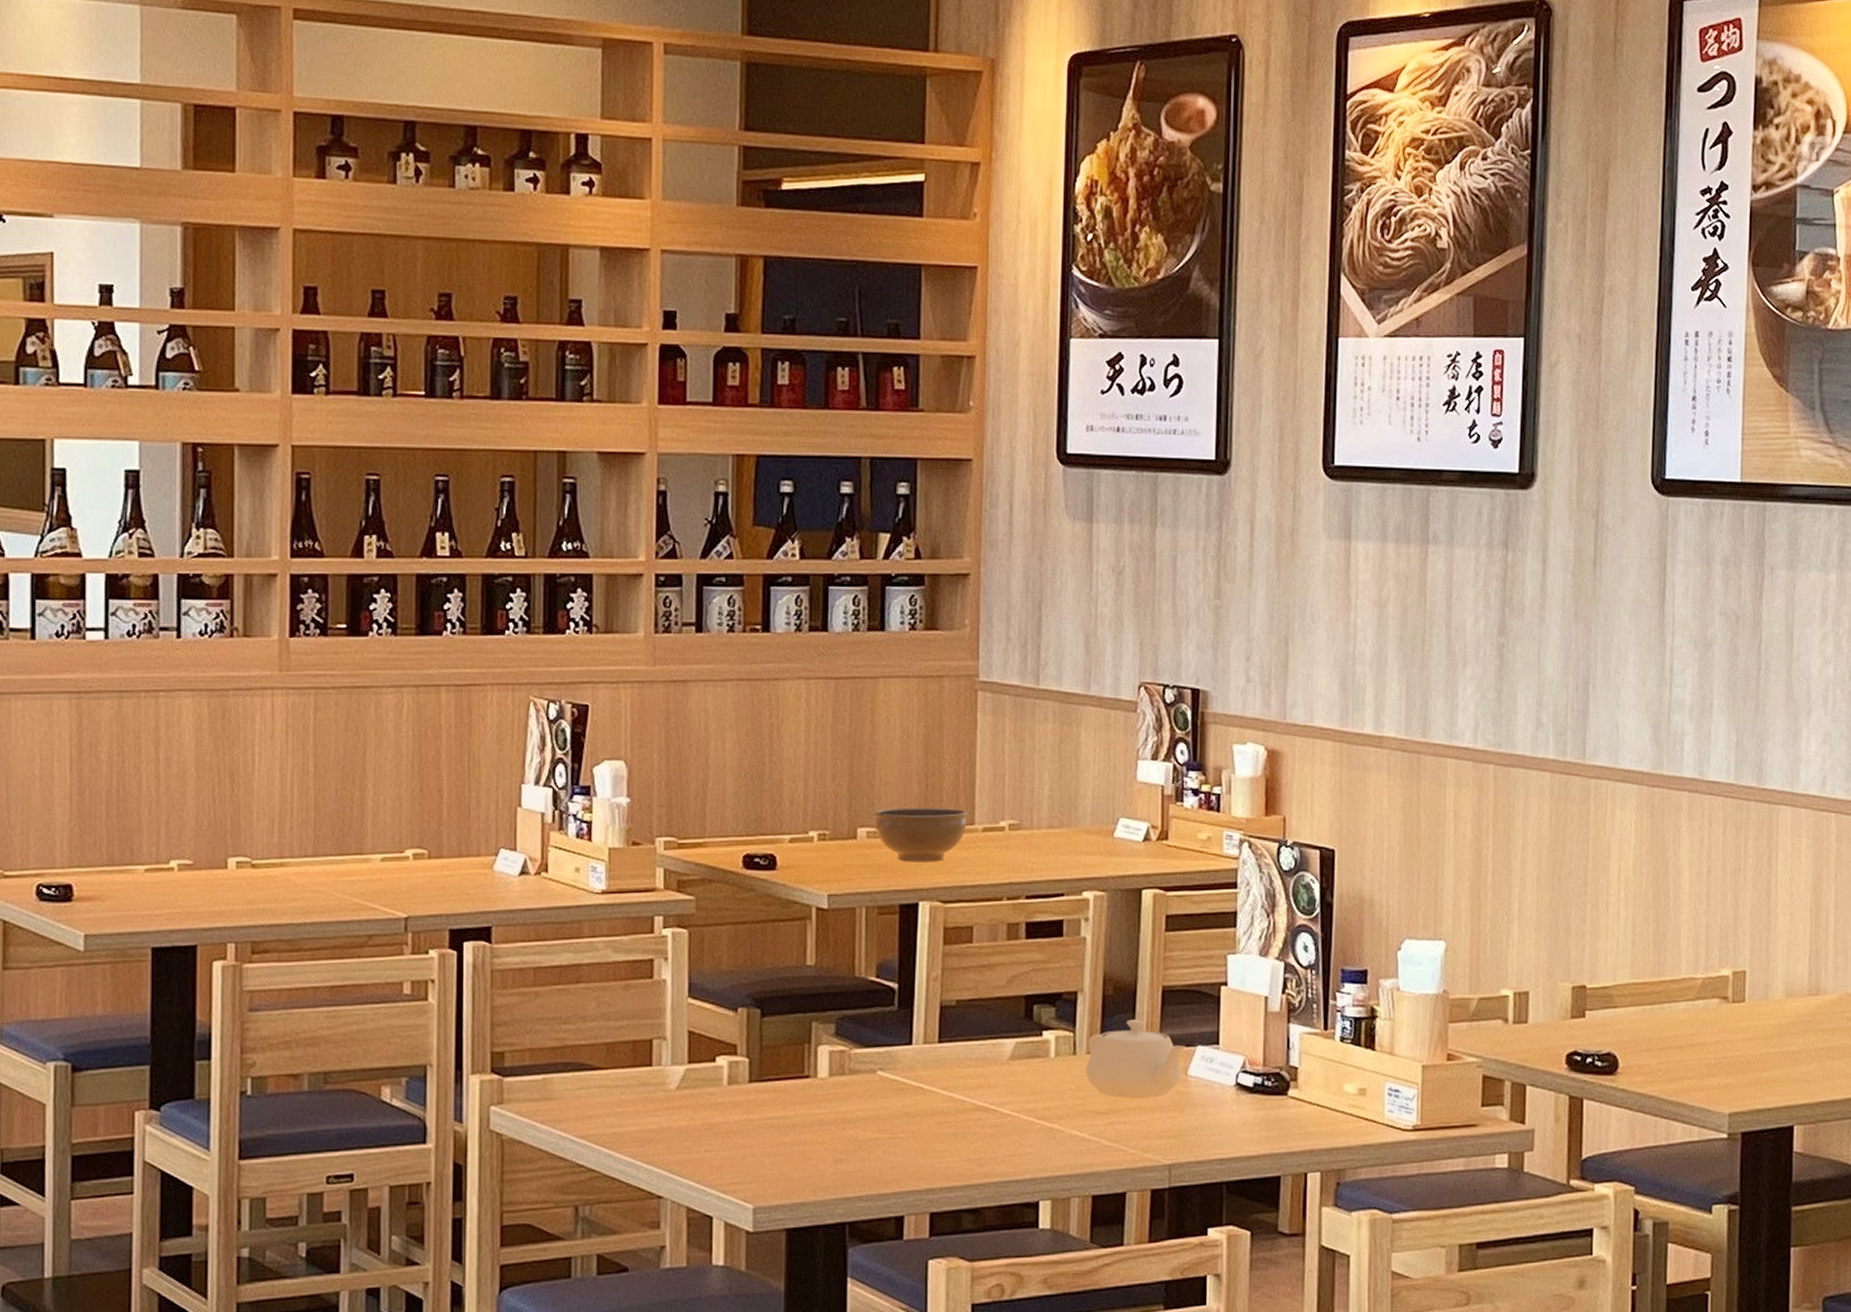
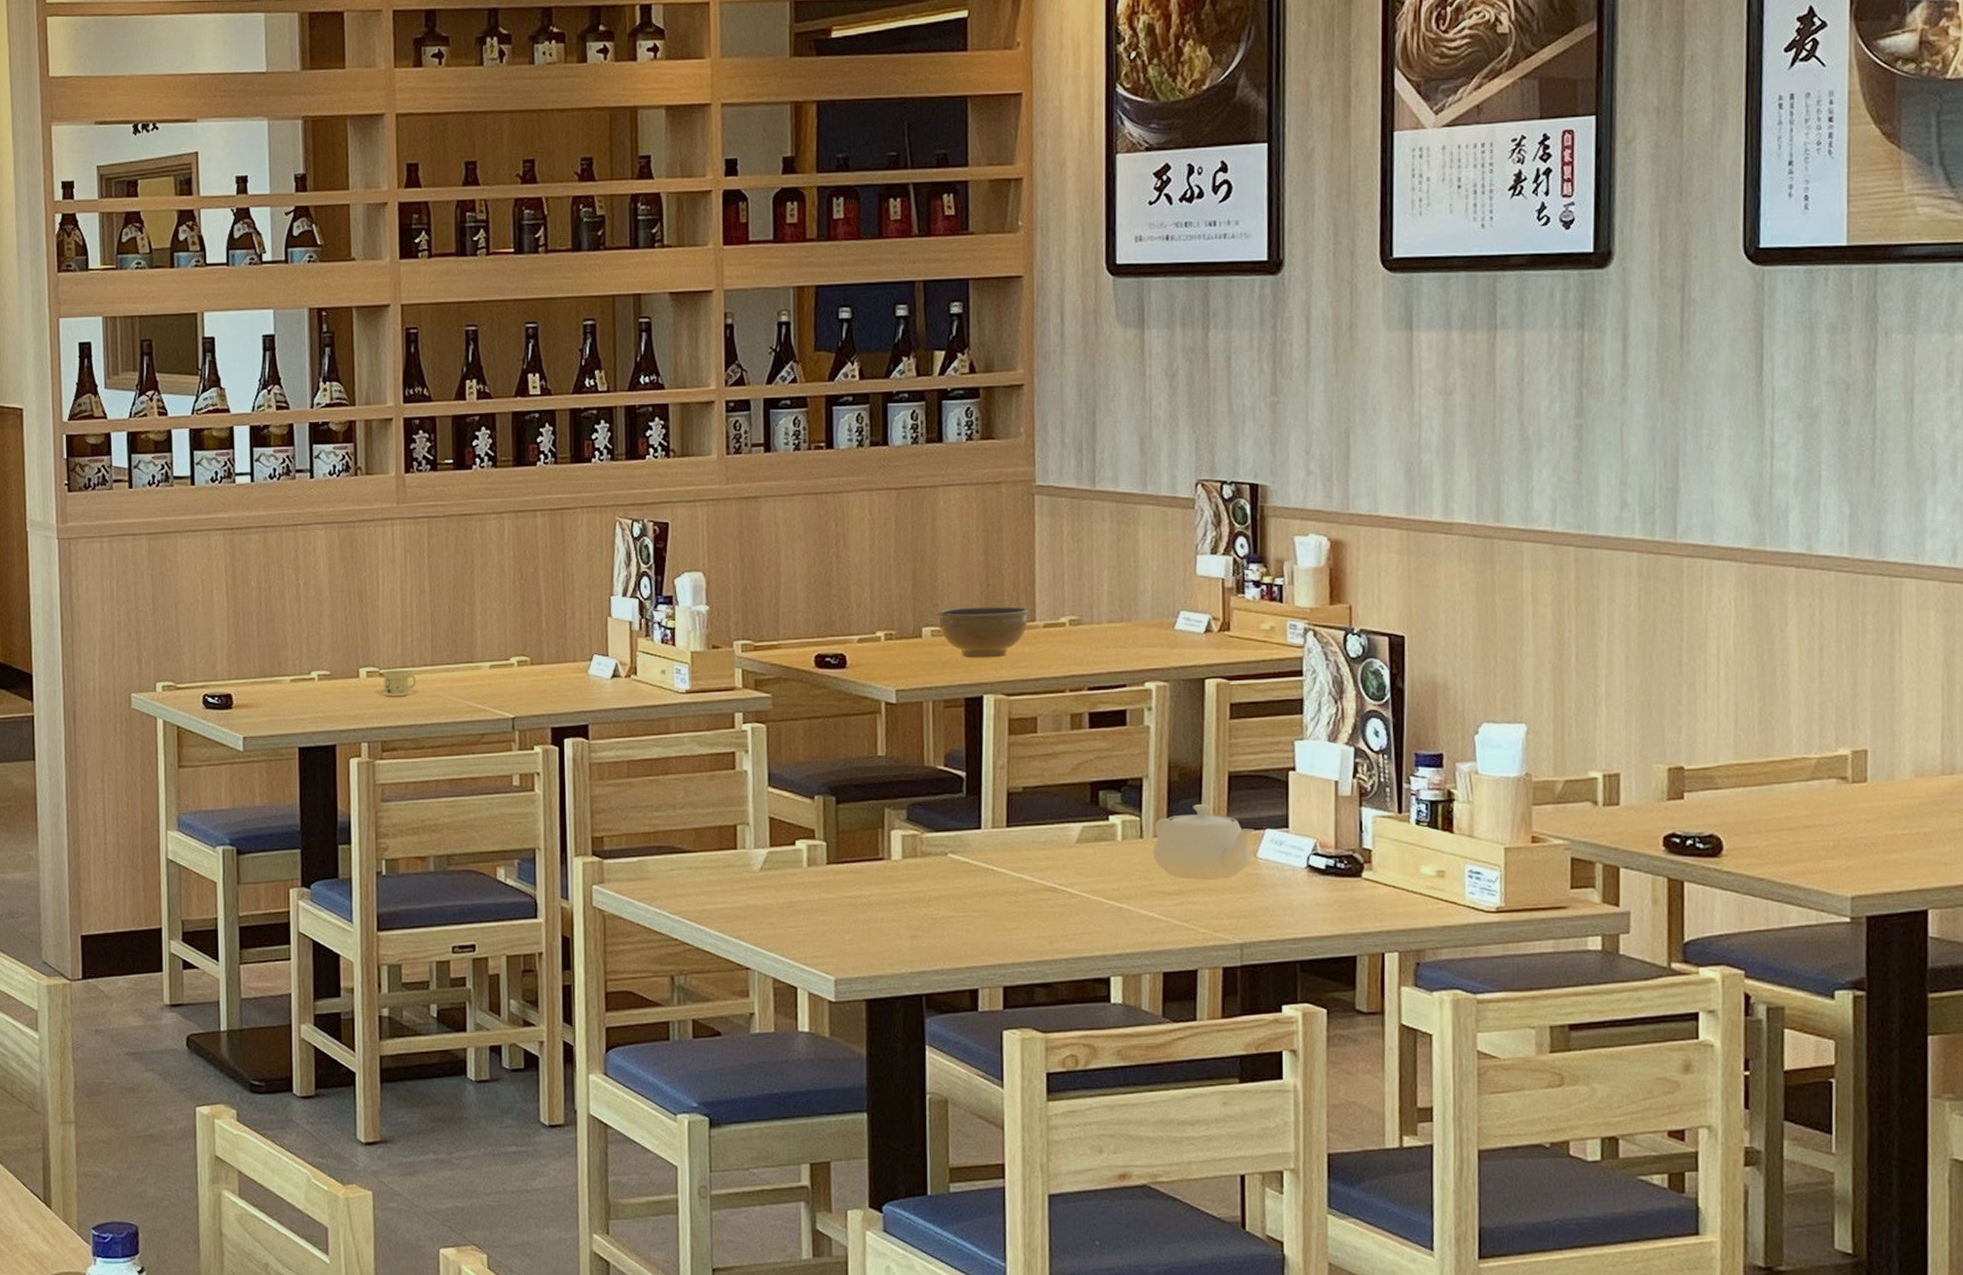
cup and saucer: none [244,861,297,893] -> present [374,670,419,698]

